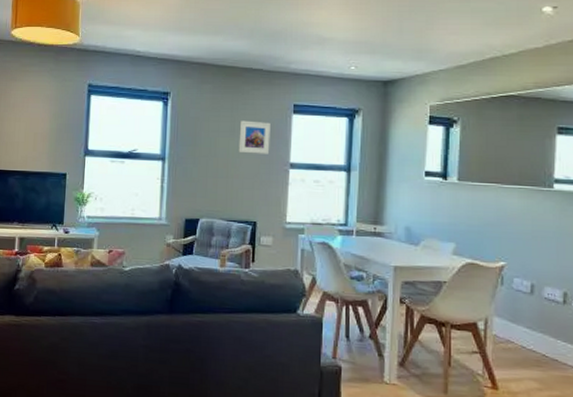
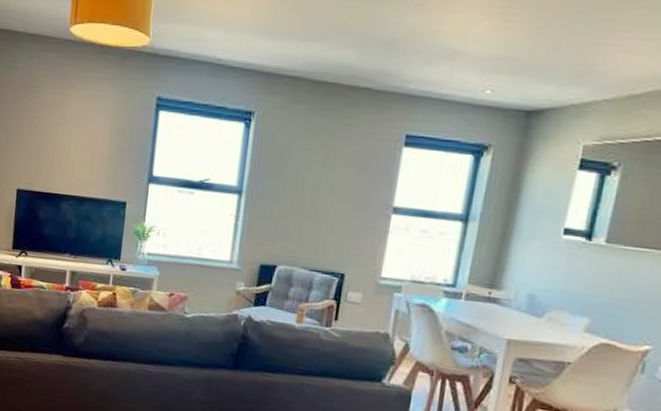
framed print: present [238,120,271,154] -> none [331,151,375,195]

